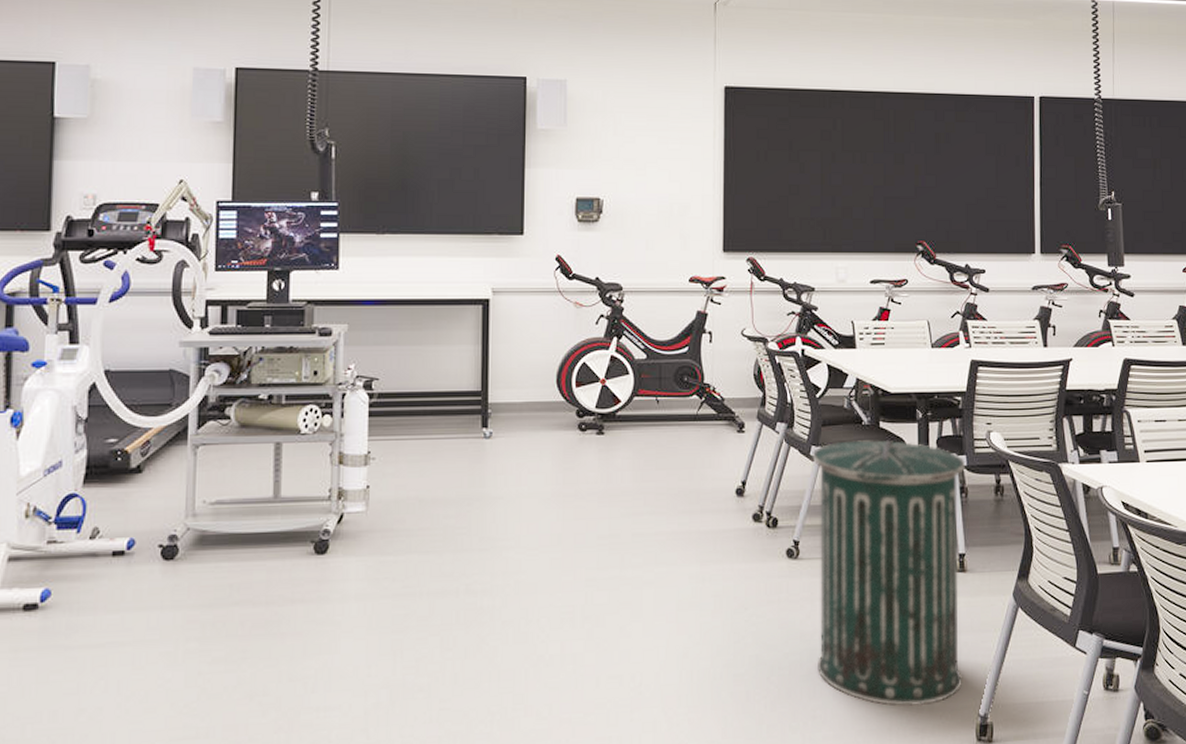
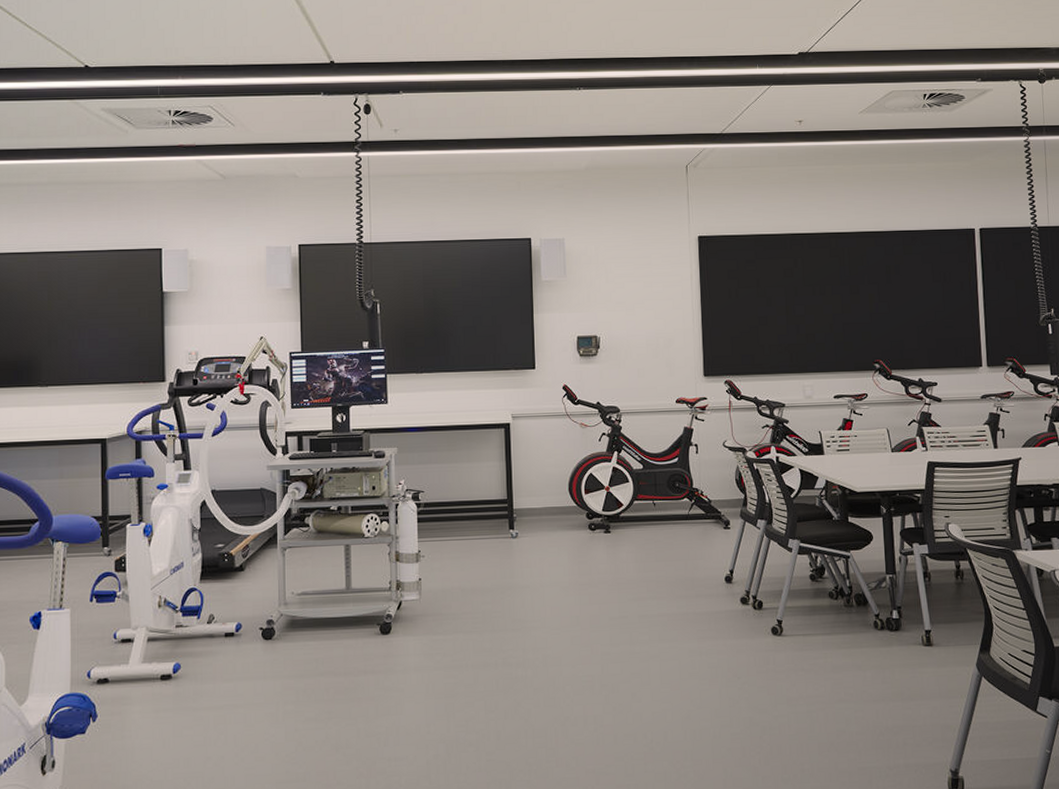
trash can: present [812,439,966,707] -> none [790,532,933,763]

